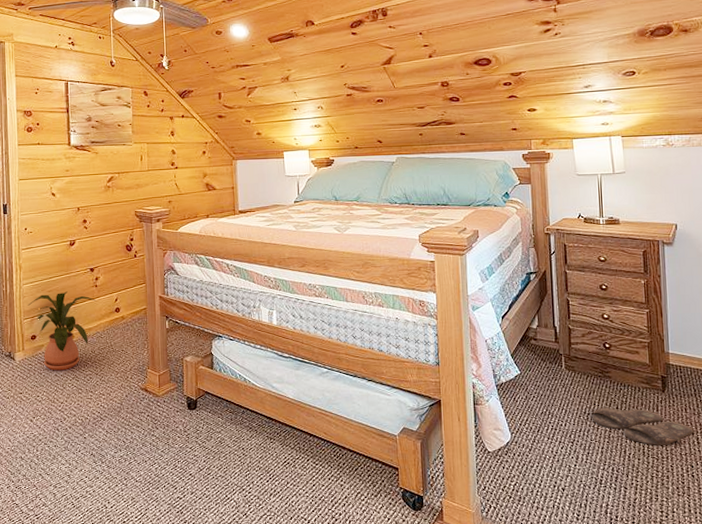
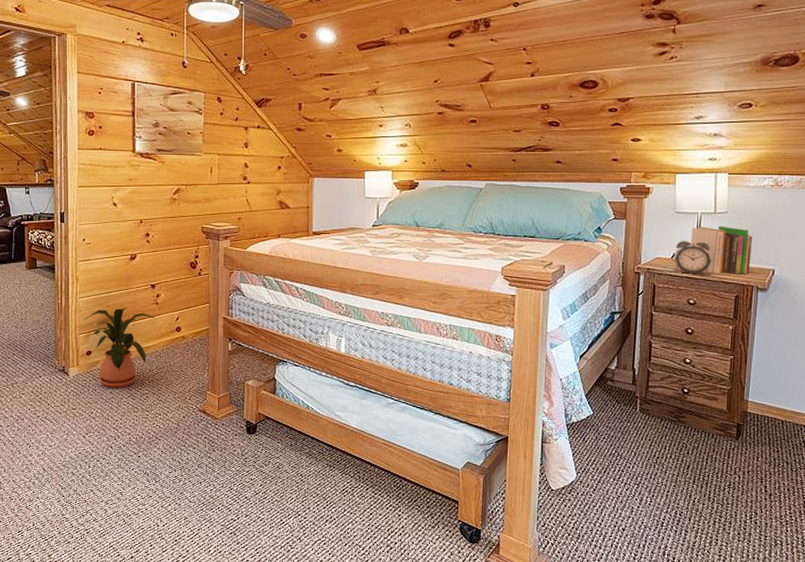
alarm clock: none [580,200,617,234] -> present [673,240,712,276]
slippers: present [592,408,694,445] -> none [662,452,763,492]
books: none [593,185,654,231] -> present [690,226,753,274]

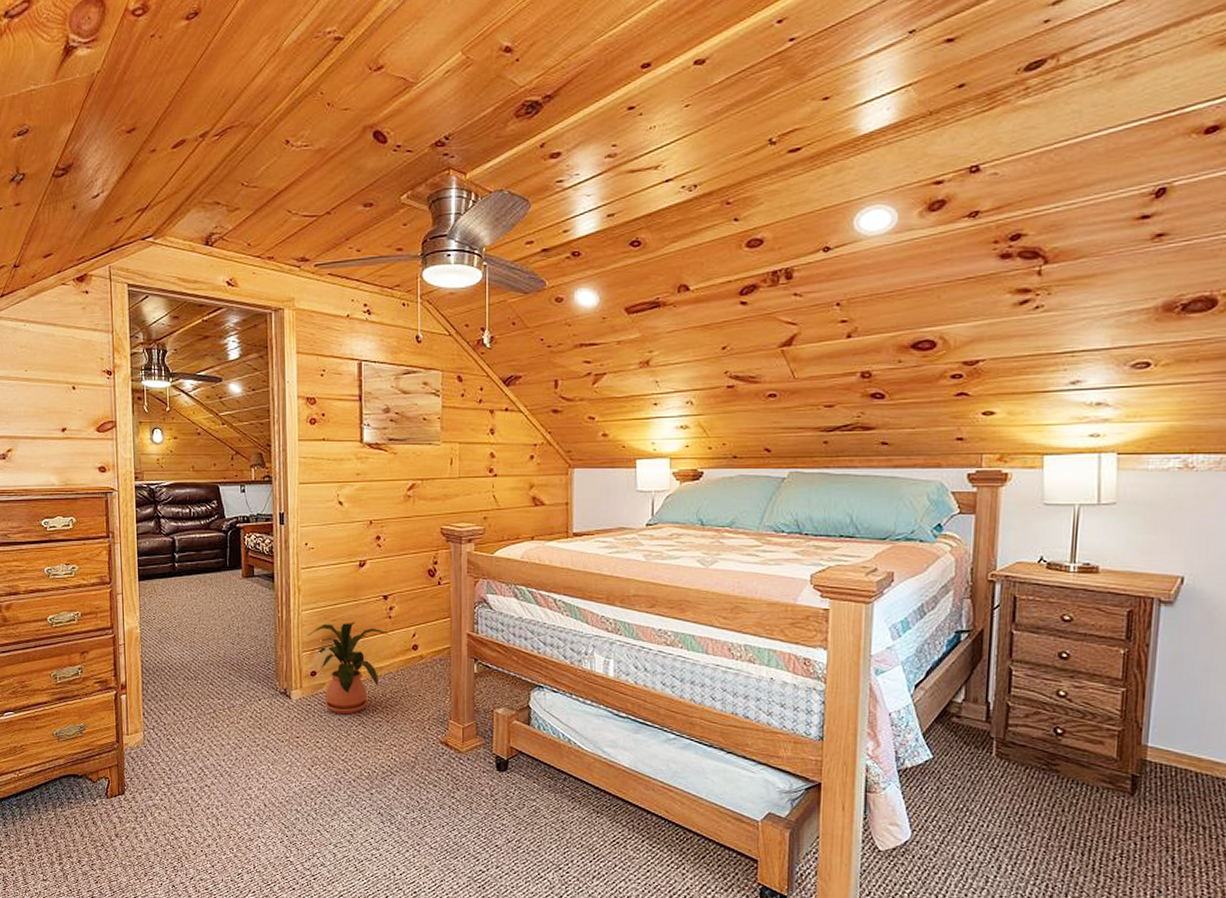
alarm clock: present [673,240,712,276] -> none [1040,539,1095,586]
books: present [690,226,753,274] -> none [1065,521,1153,583]

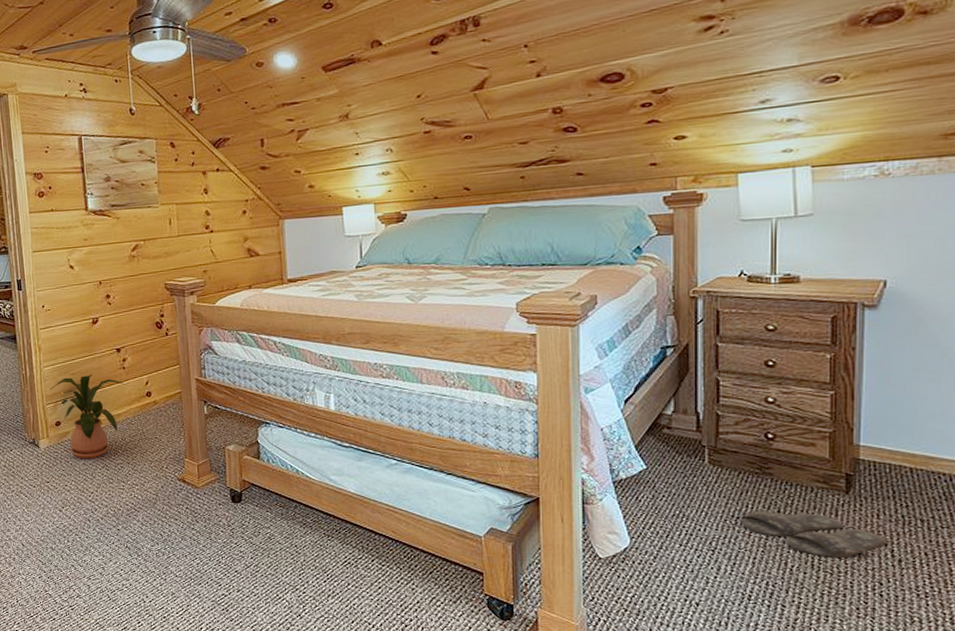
slippers: none [1027,809,1169,862] -> present [744,511,887,557]

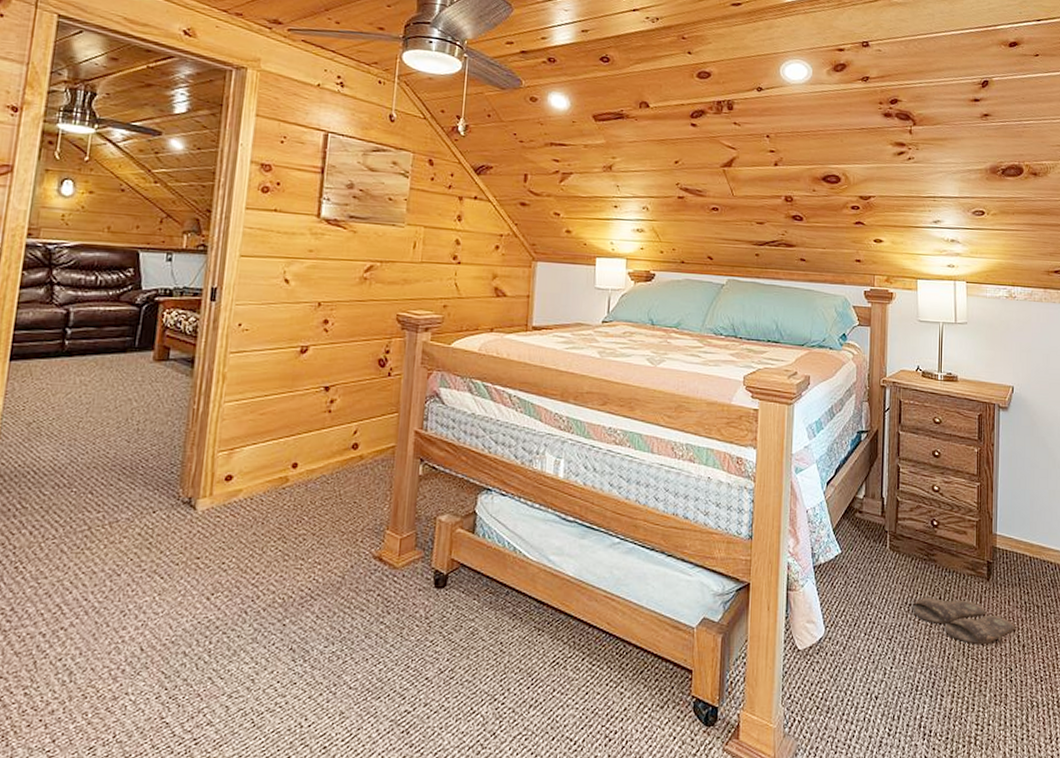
house plant: present [50,374,125,459] -> none [227,416,328,527]

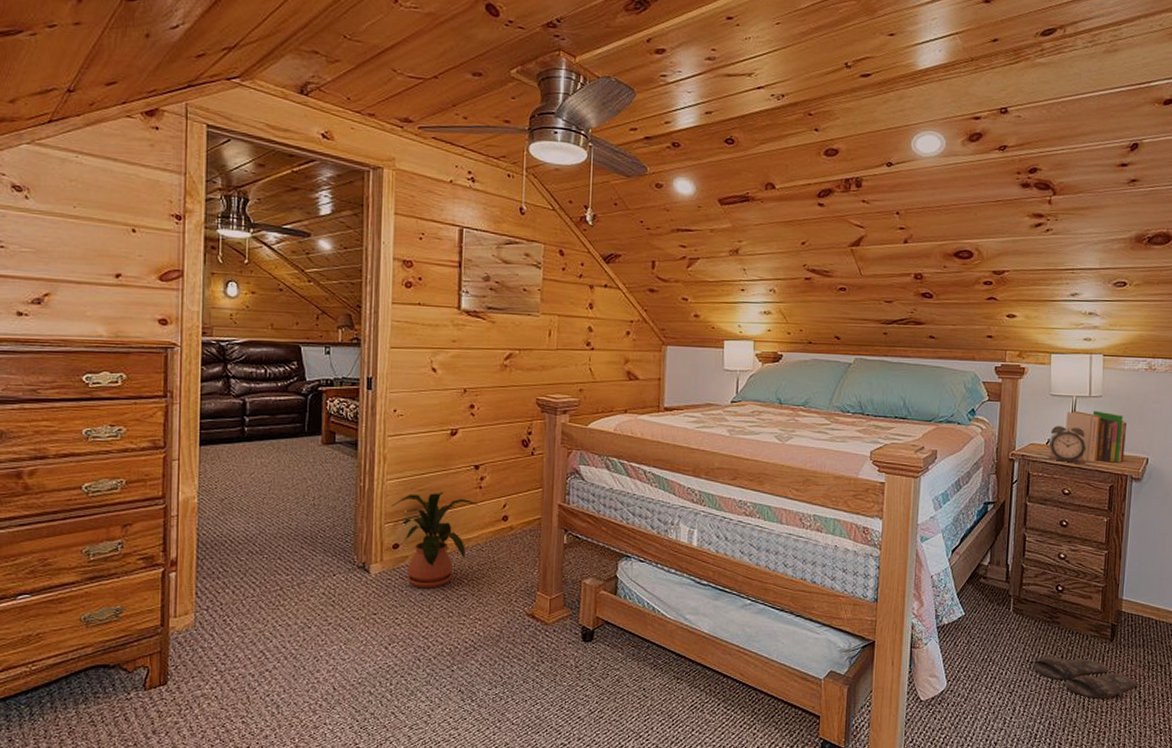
house plant: none [227,416,328,527] -> present [391,492,480,589]
alarm clock: none [918,351,955,392] -> present [1047,425,1087,464]
books: none [934,337,992,391] -> present [1065,410,1128,463]

